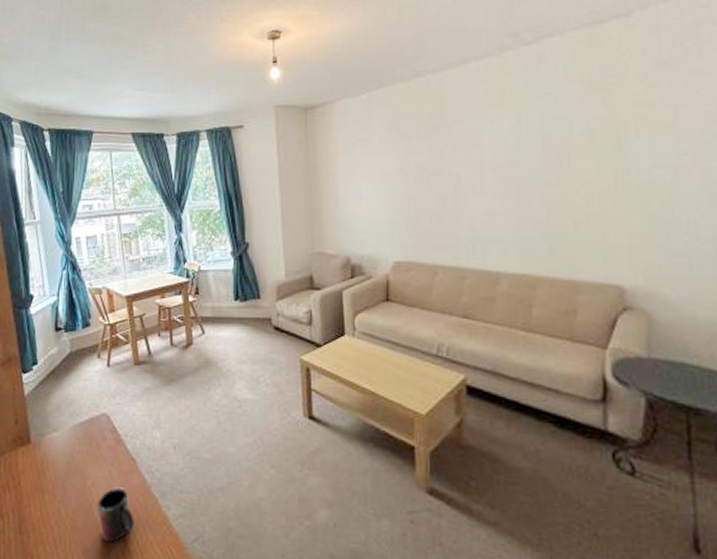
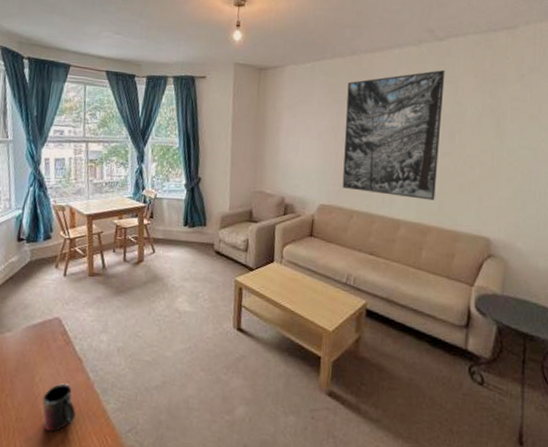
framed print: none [415,80,543,244] -> present [342,69,445,201]

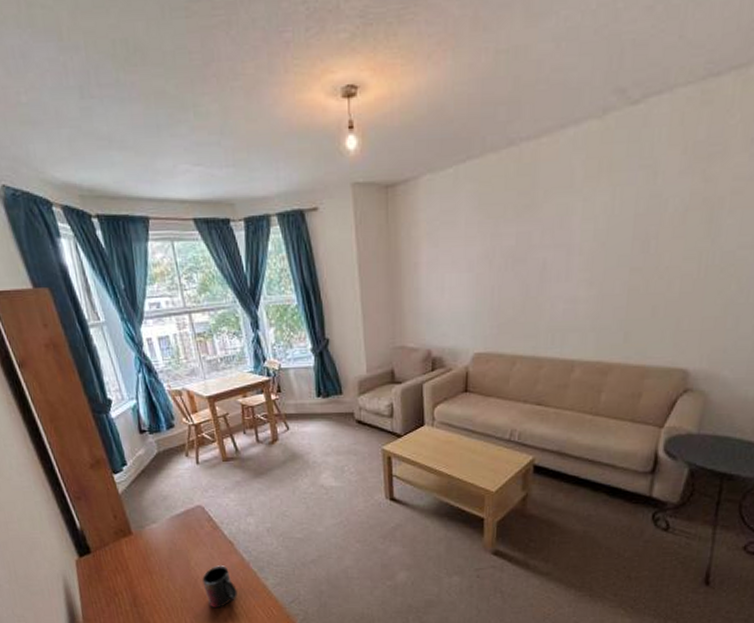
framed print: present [342,69,445,201] -> none [501,148,640,332]

